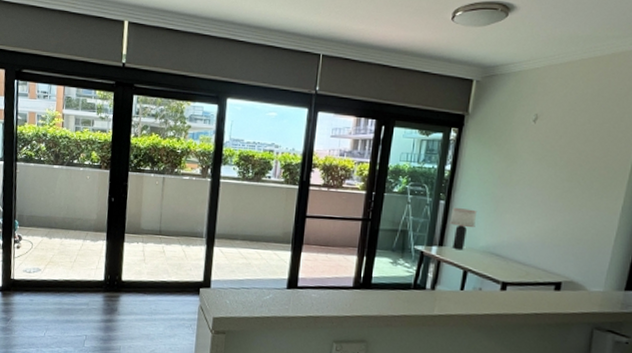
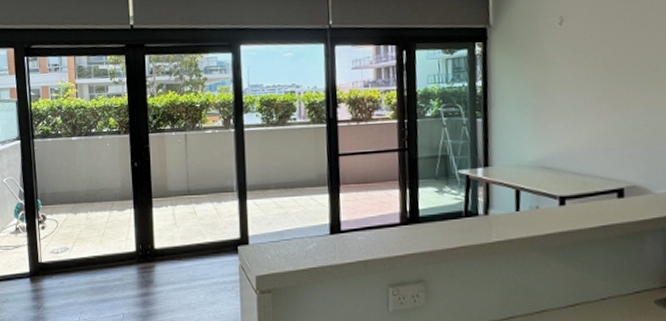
table lamp: present [450,208,478,251] -> none [491,123,519,169]

